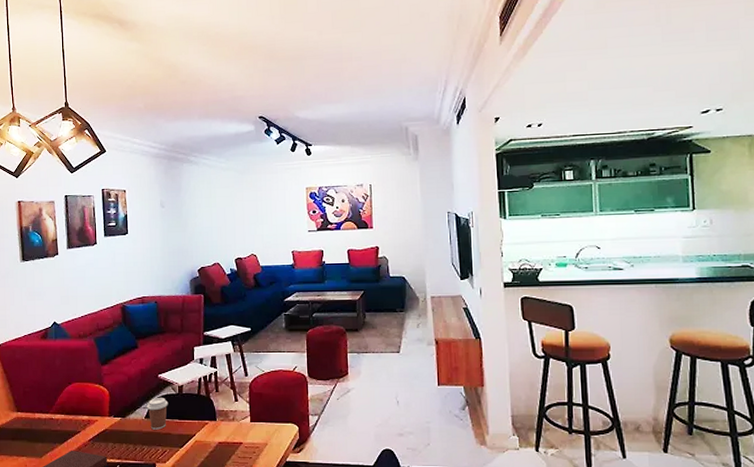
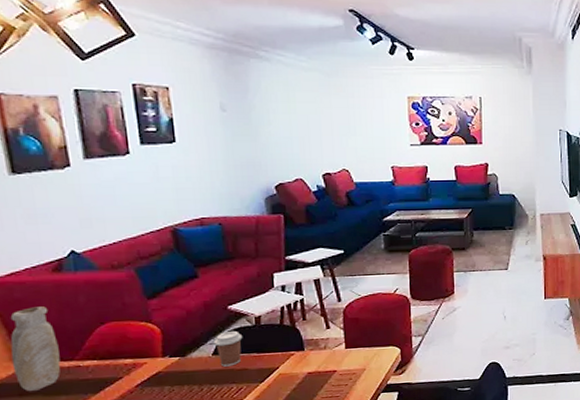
vase: none [10,367,40,437] -> present [10,307,61,392]

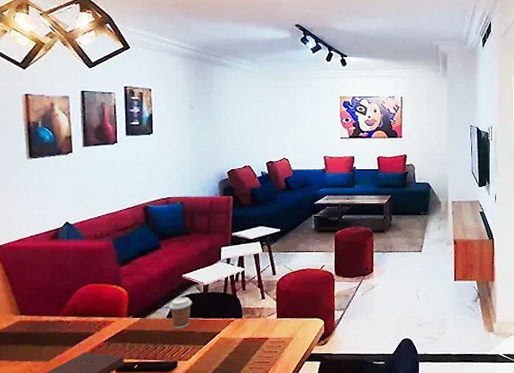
vase: present [10,307,61,392] -> none [12,268,48,341]

